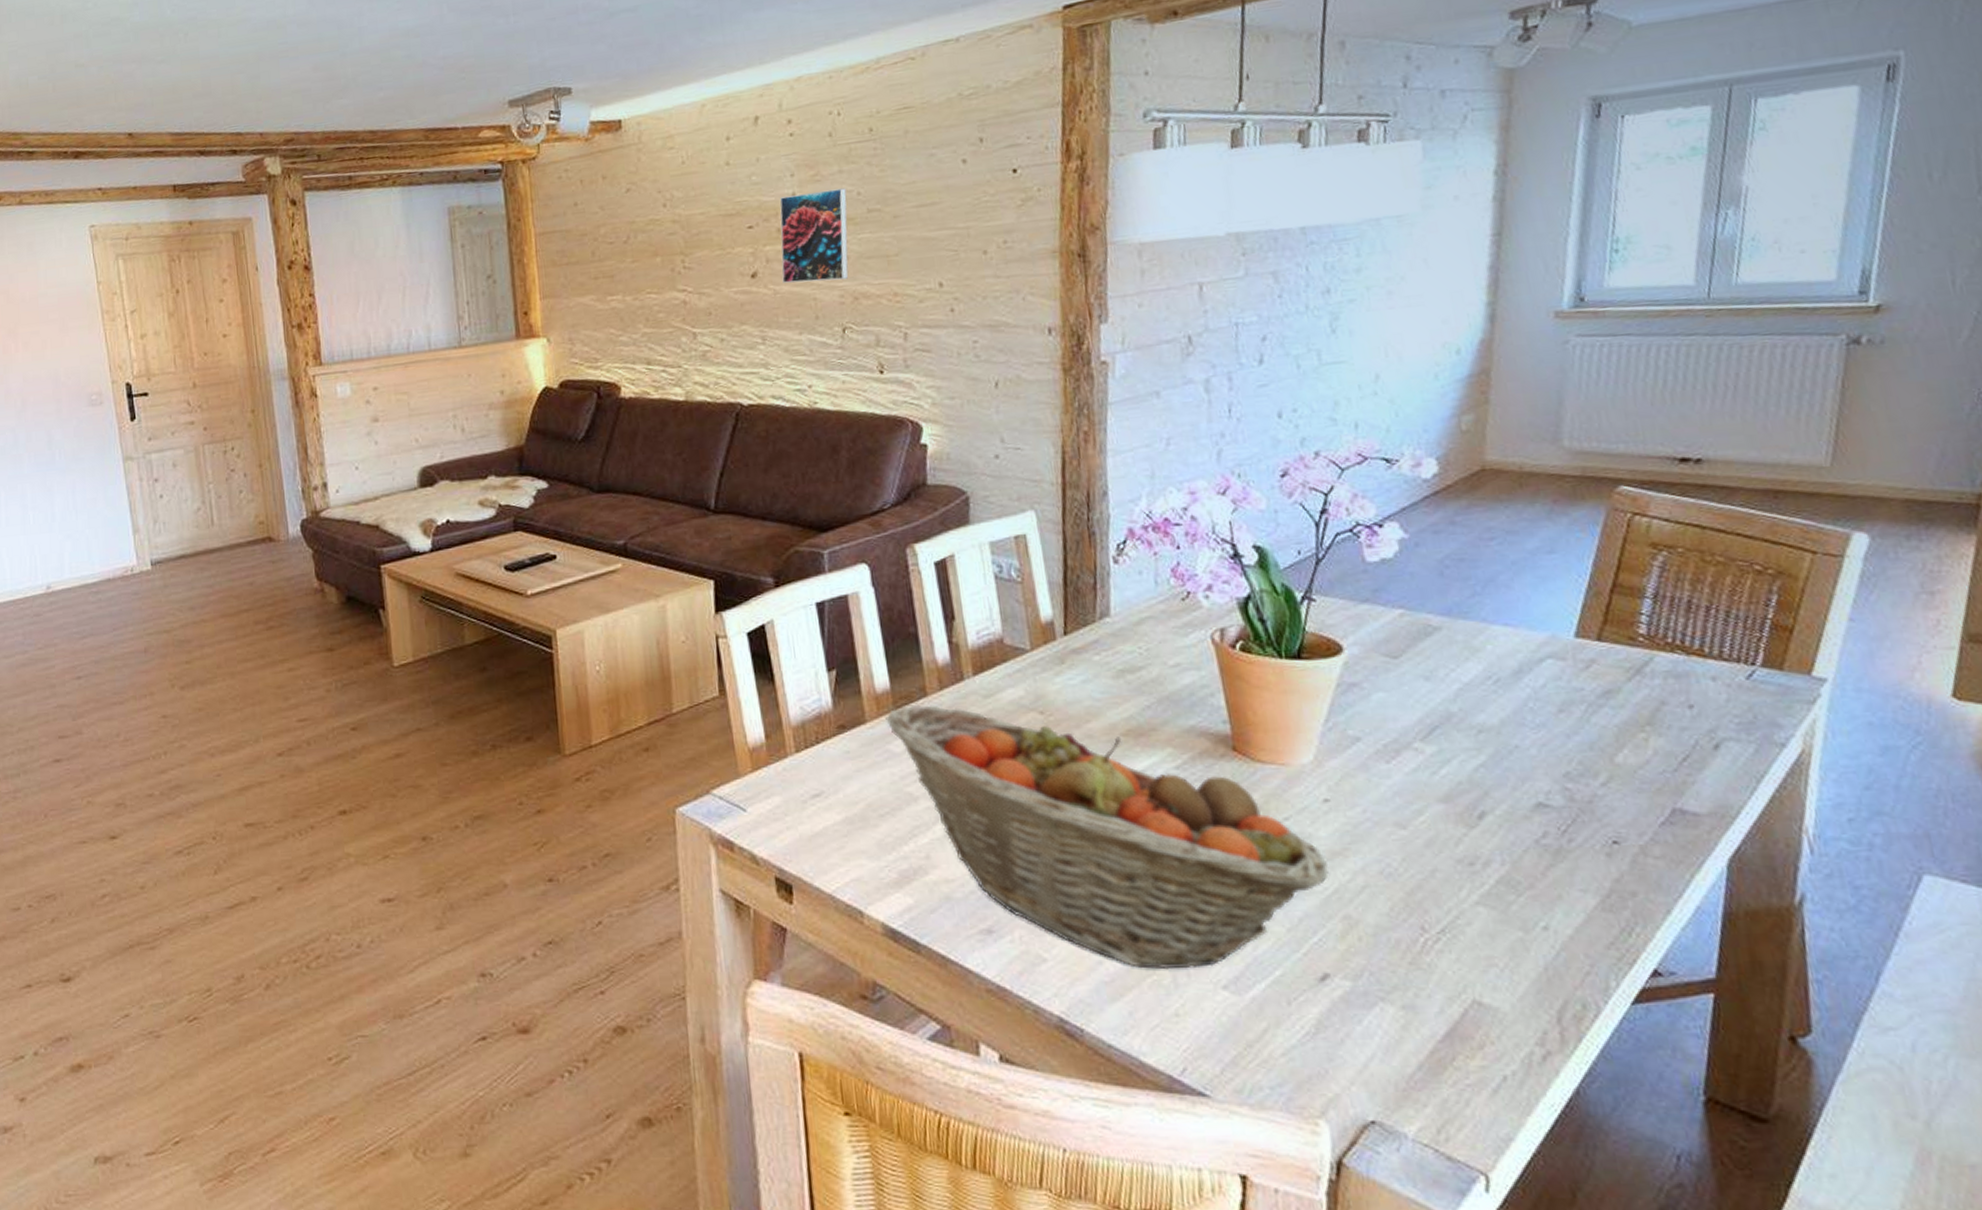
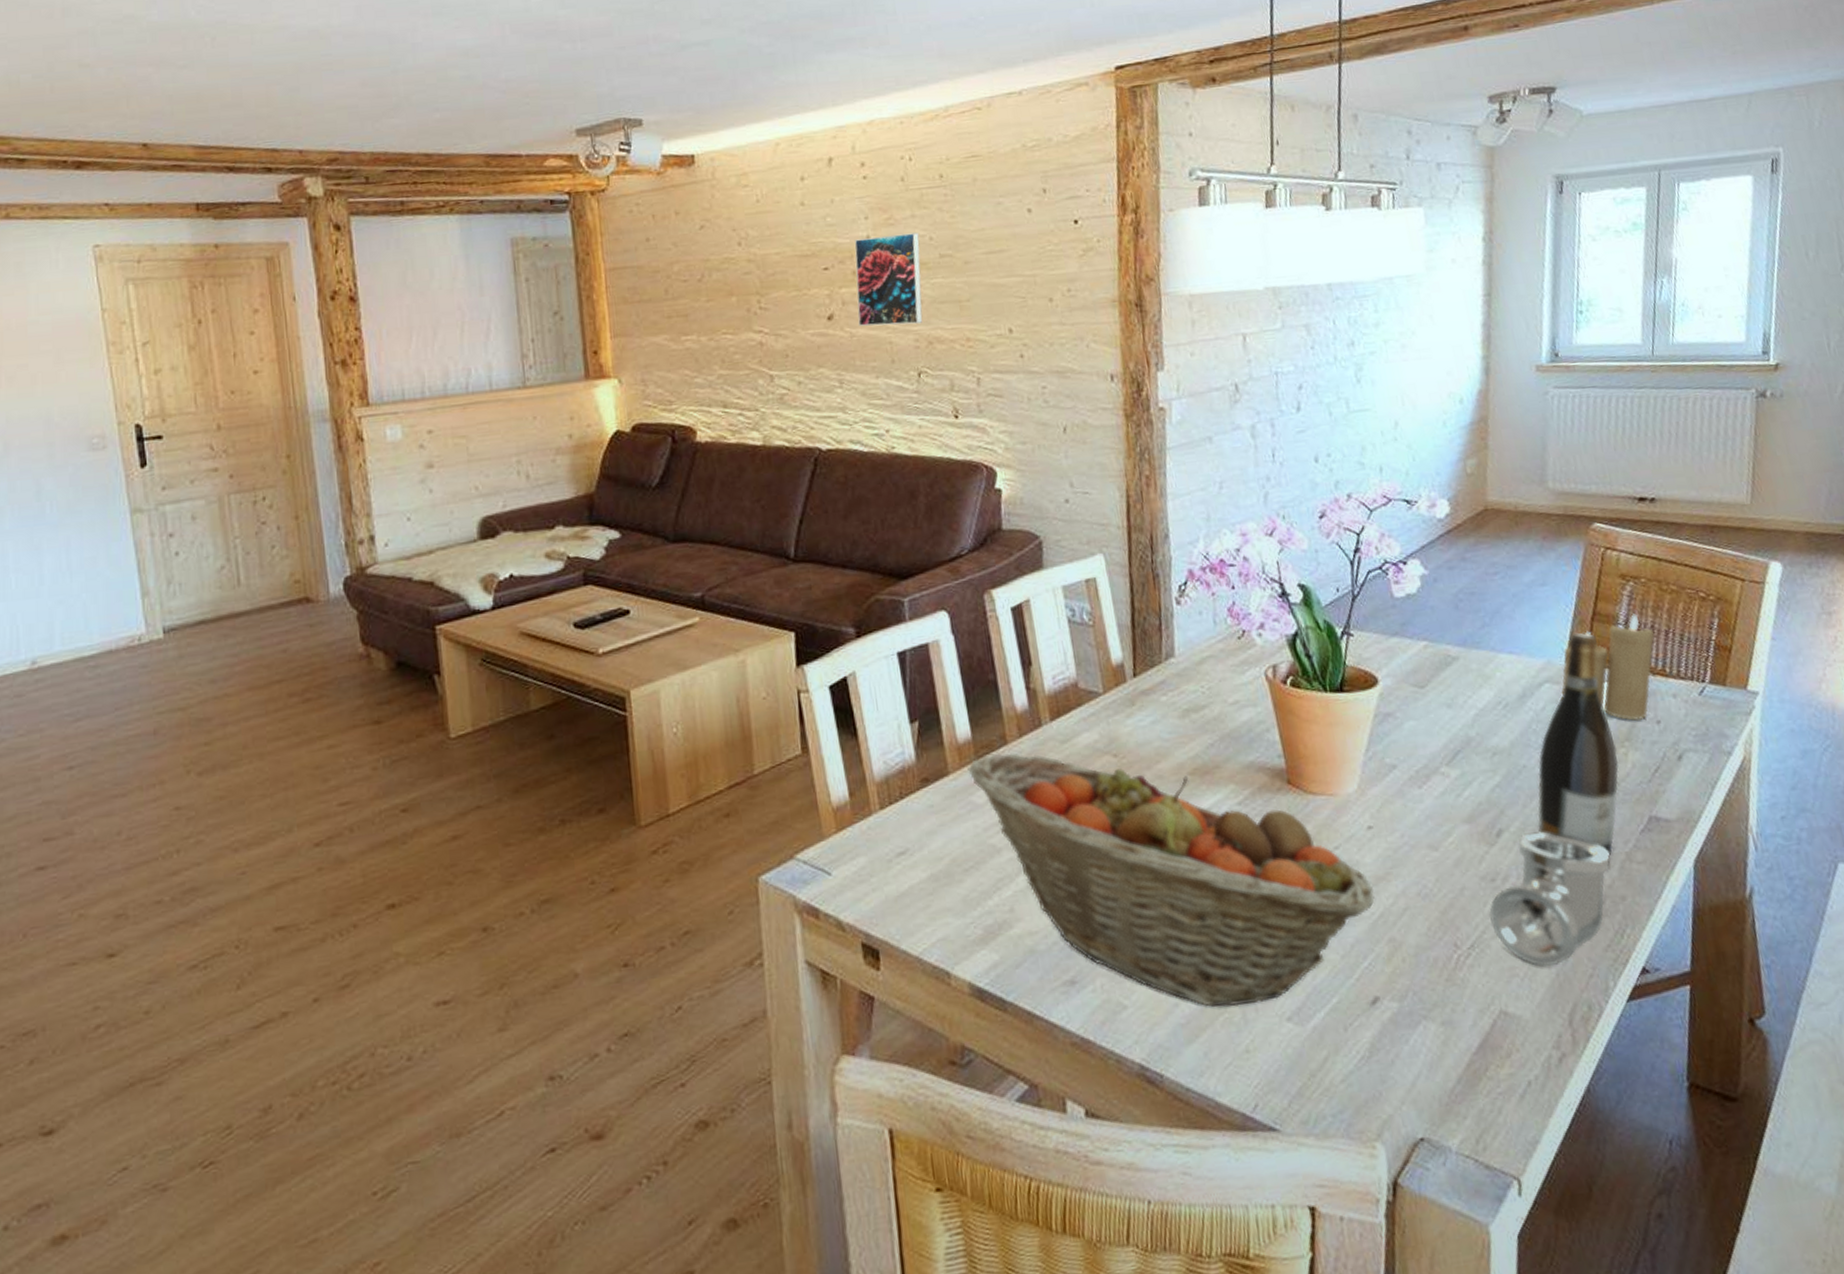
pipe fitting: none [1464,817,1619,958] -> present [1489,832,1610,966]
wine bottle: none [1529,605,1637,847] -> present [1537,632,1619,855]
candle: none [1567,587,1692,704] -> present [1561,614,1655,721]

